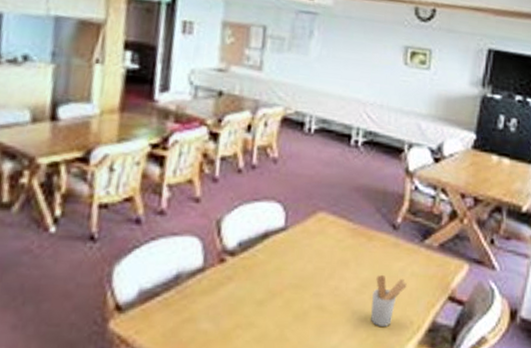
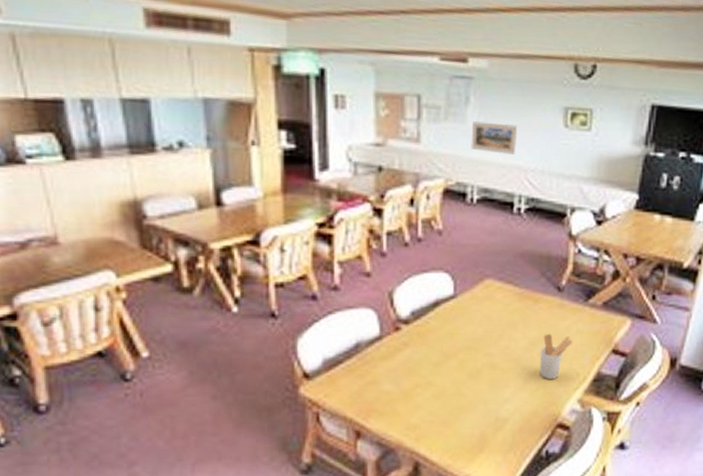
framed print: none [312,54,359,88] -> present [471,121,518,154]

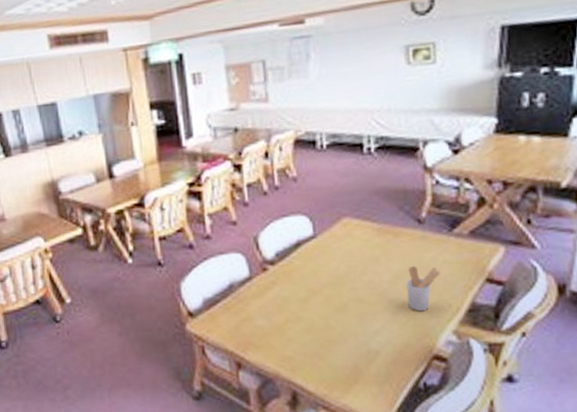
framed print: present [471,121,518,154] -> none [315,71,360,101]

